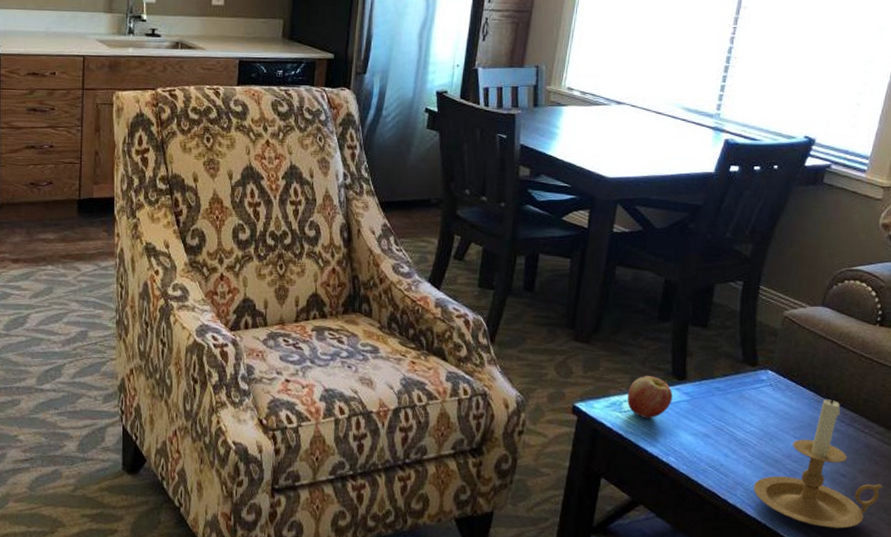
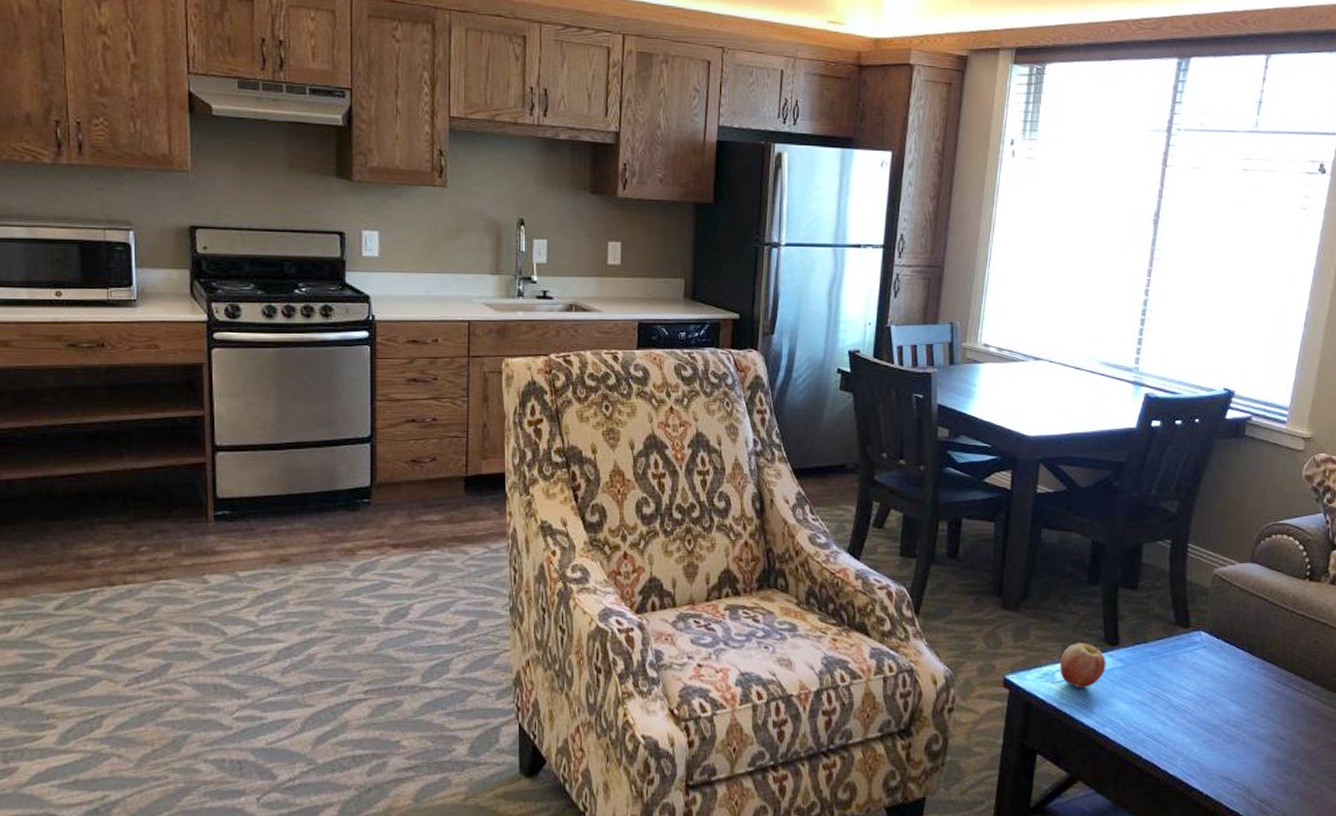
candle holder: present [753,397,883,528] -> none [1193,656,1323,795]

